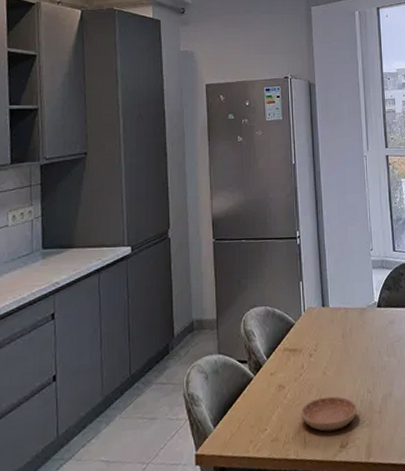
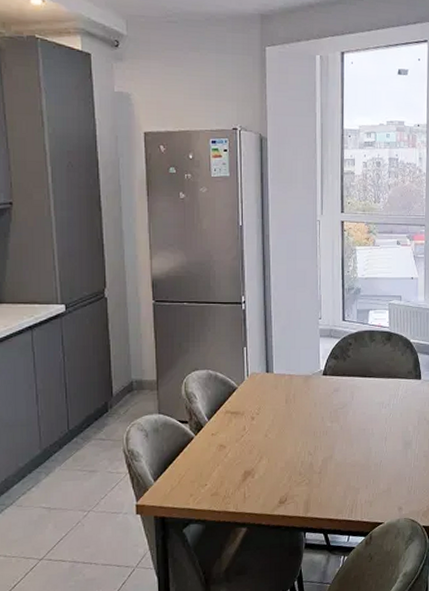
saucer: present [300,396,357,432] -> none [241,457,297,489]

